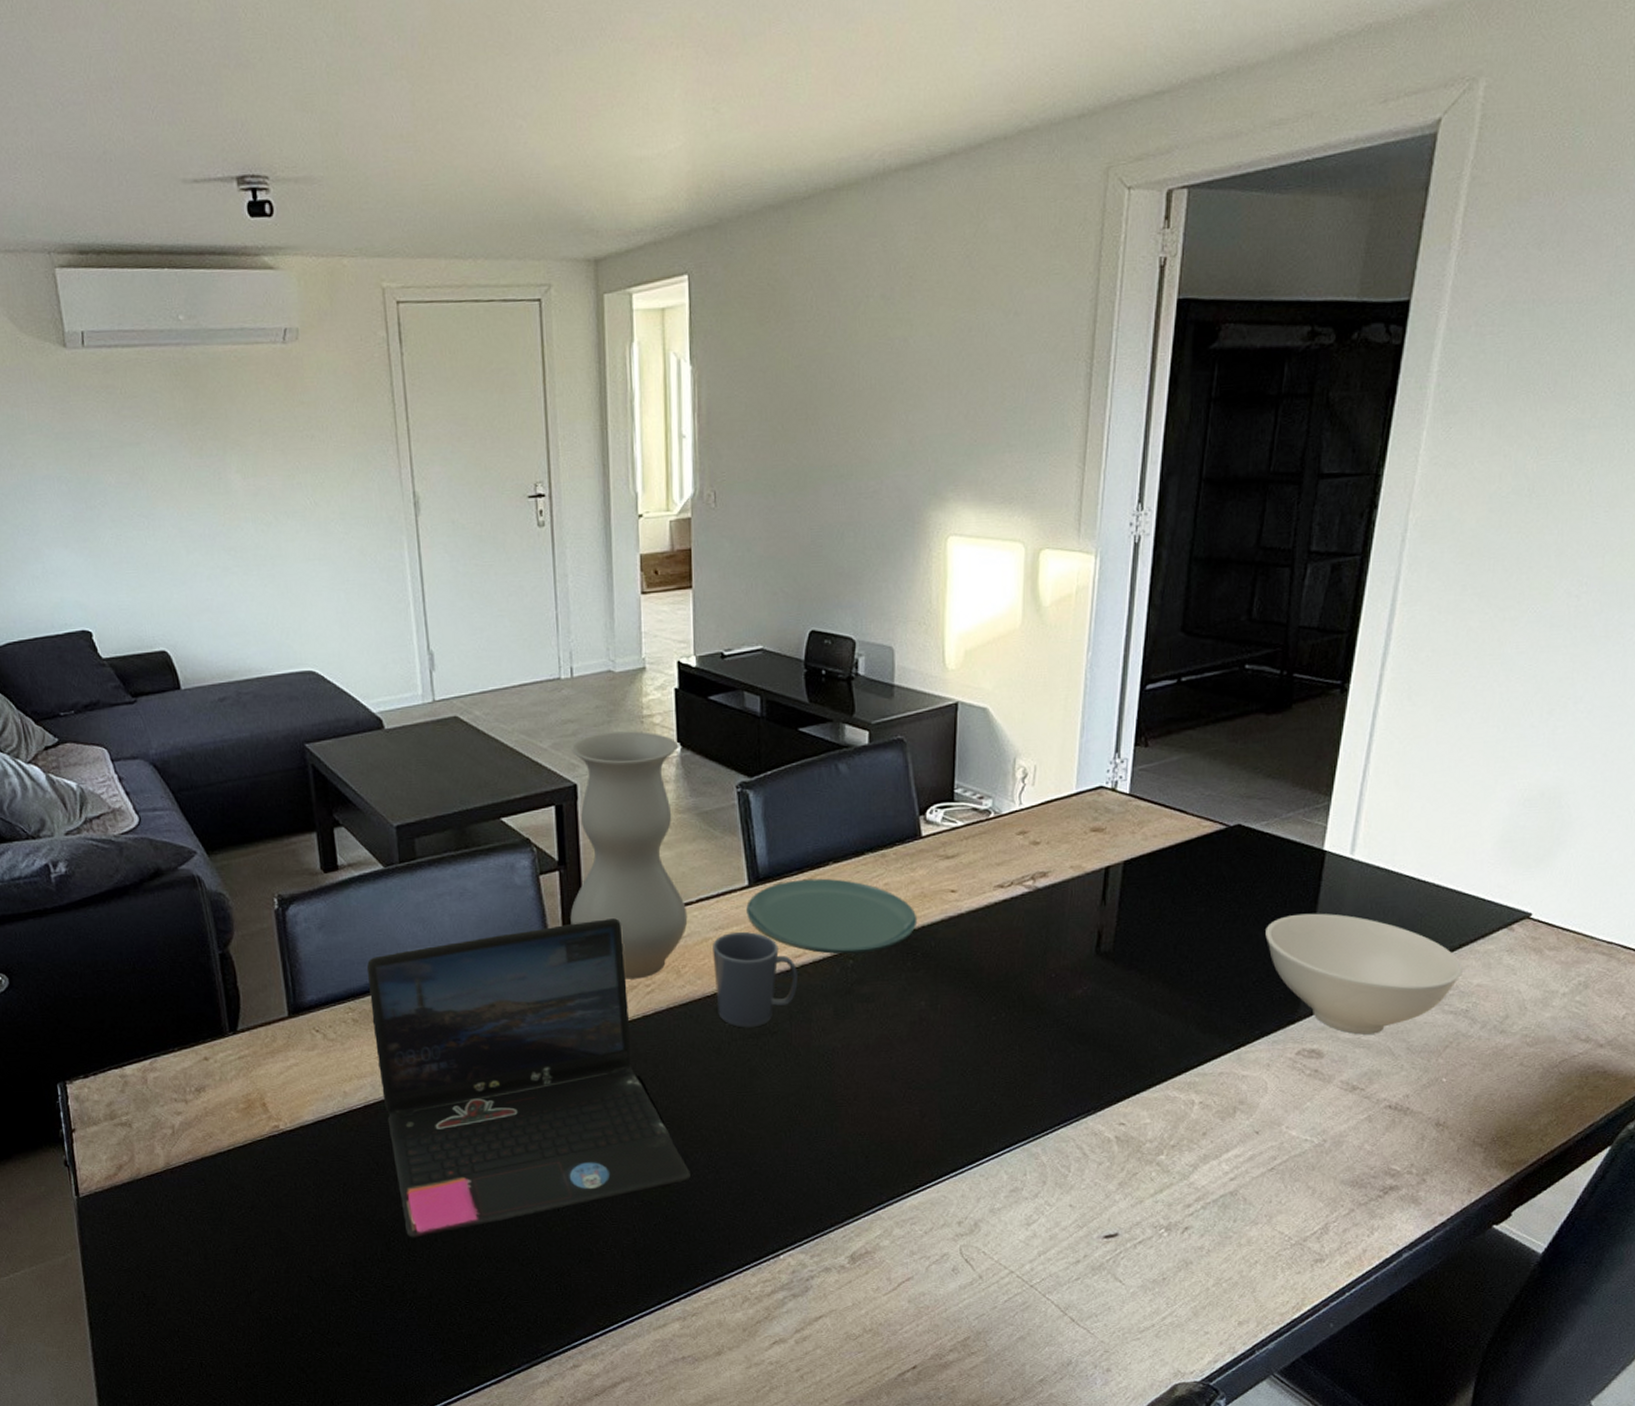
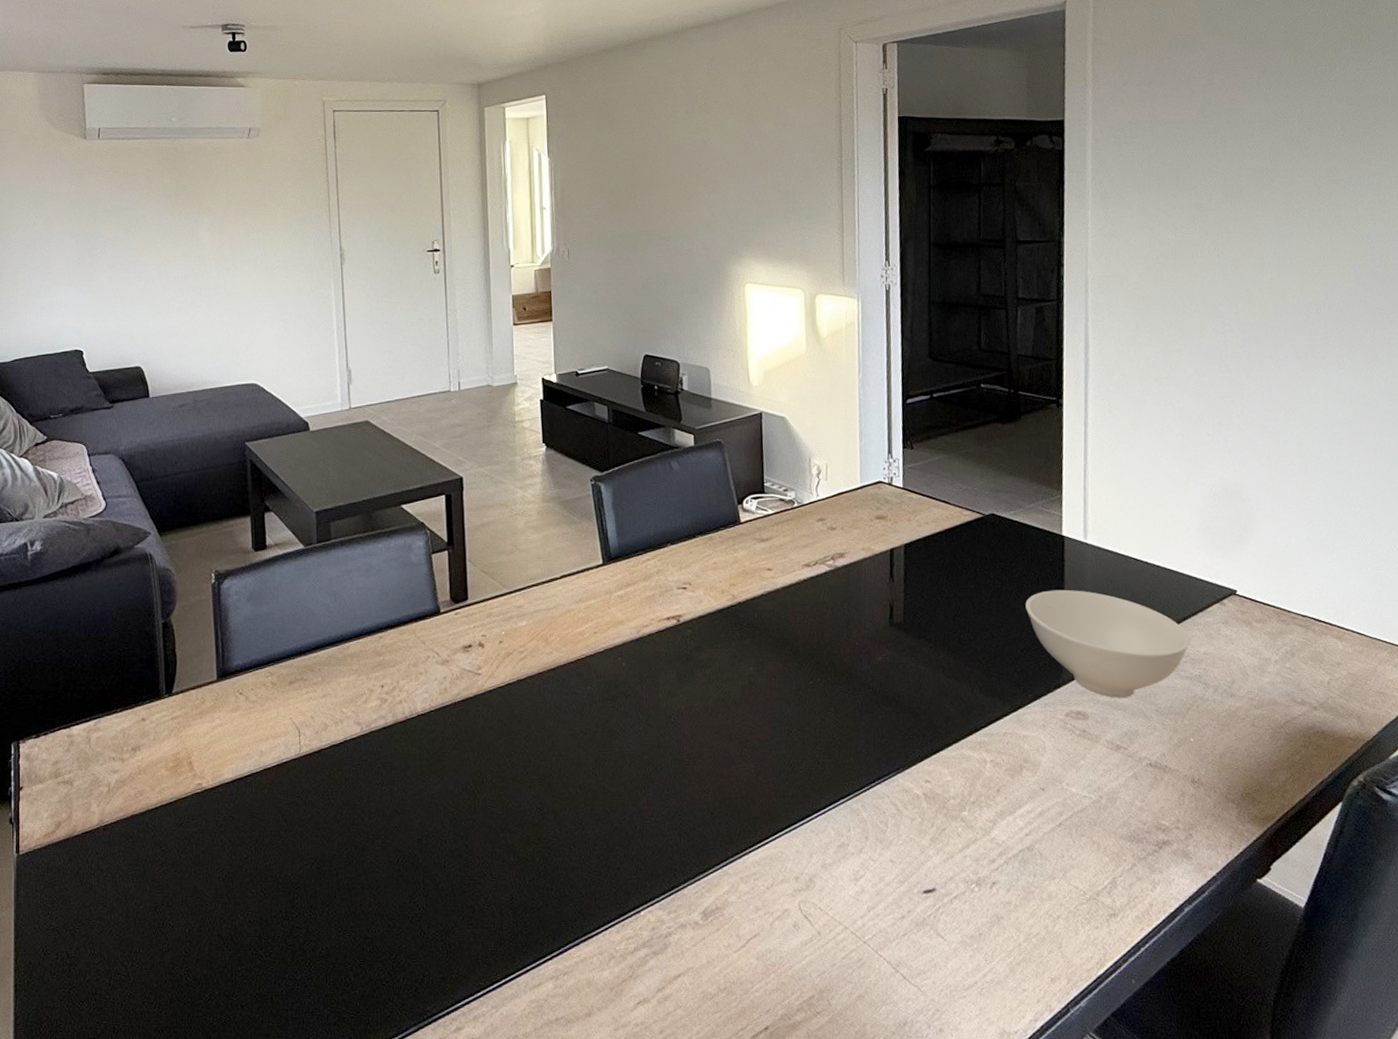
laptop: present [366,918,691,1238] -> none [285,592,560,895]
vase: present [570,731,688,979] -> none [457,433,554,647]
mug: present [713,931,798,1028] -> none [574,604,646,691]
plate: present [746,878,918,955] -> none [601,558,742,625]

